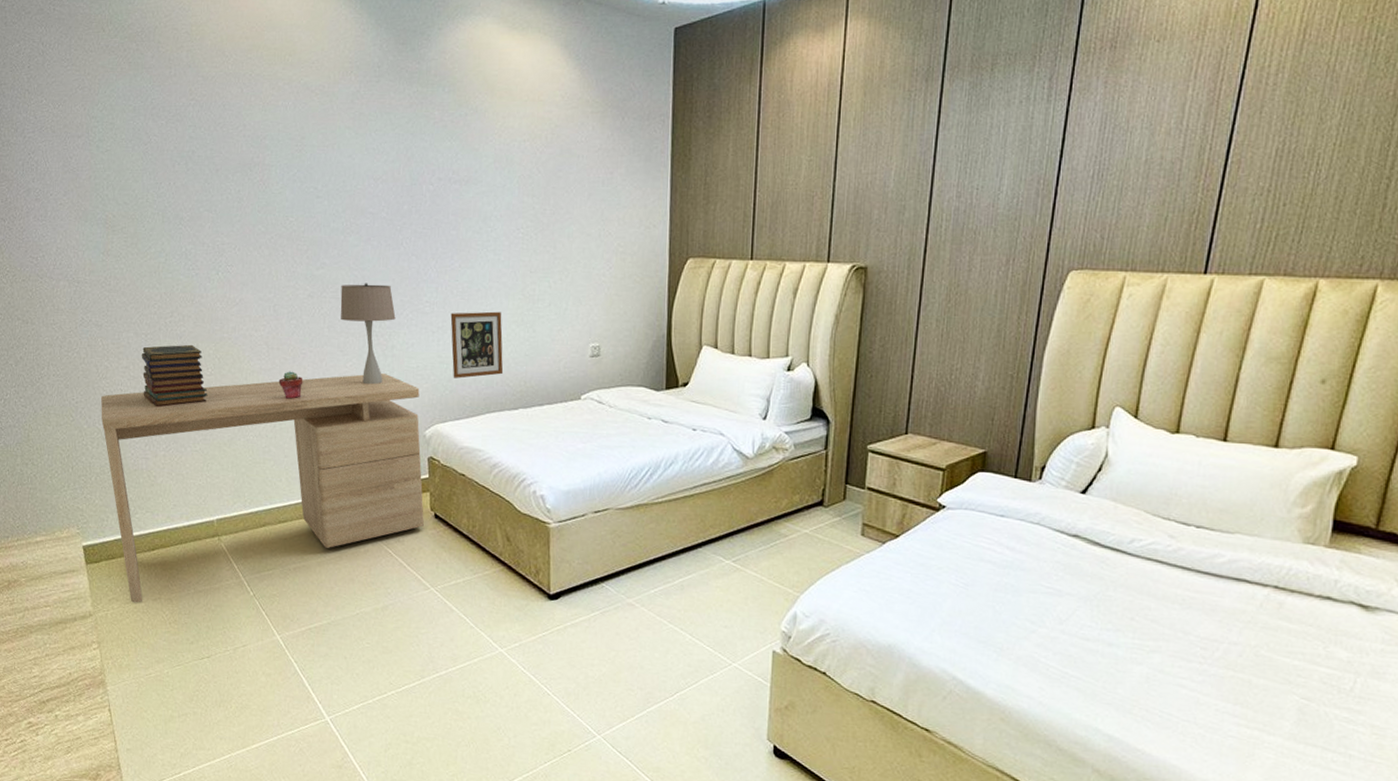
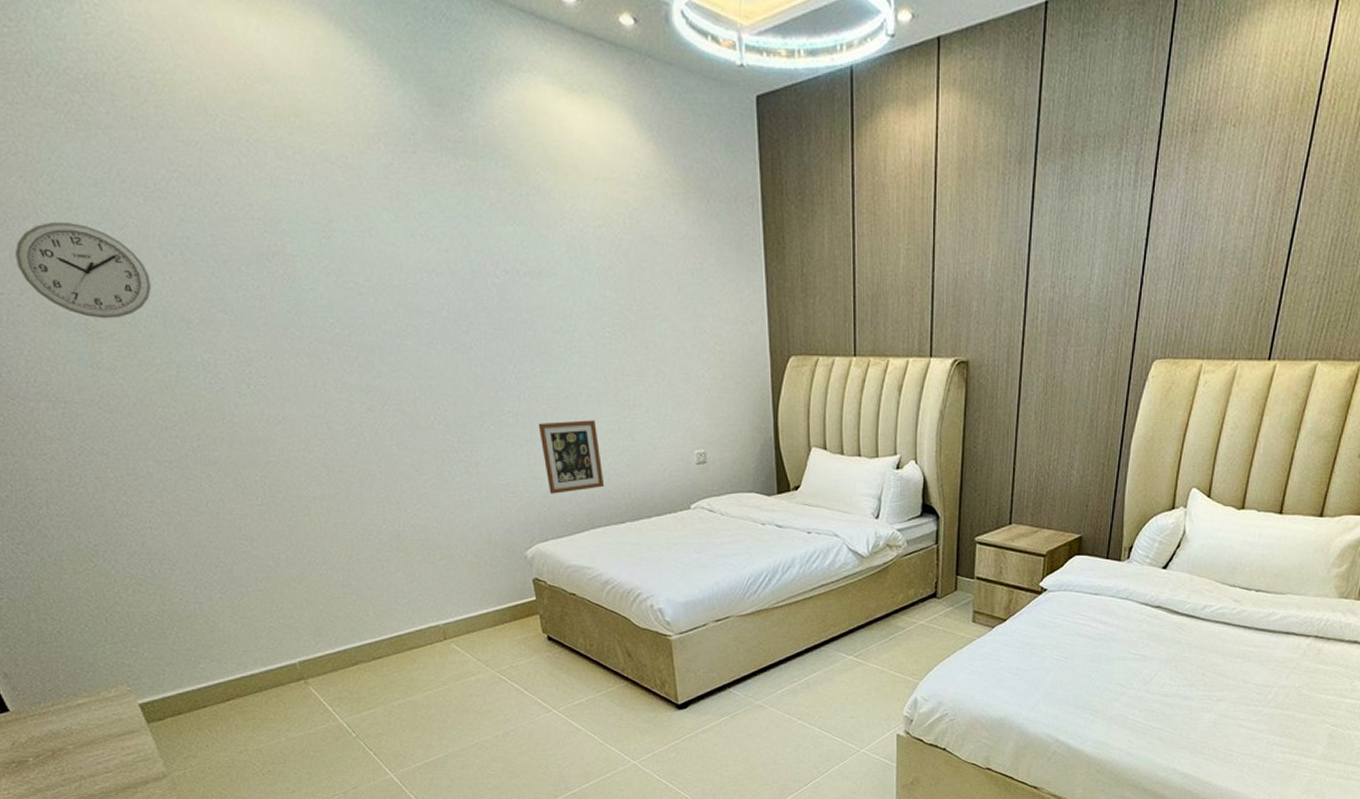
wall clock: none [66,140,160,216] -> present [15,223,152,319]
desk: present [101,372,424,603] -> none [126,492,537,758]
book stack: present [141,344,208,408] -> none [168,471,263,545]
potted succulent: present [278,371,303,399] -> none [347,495,377,527]
table lamp: present [340,283,396,385] -> none [405,393,476,506]

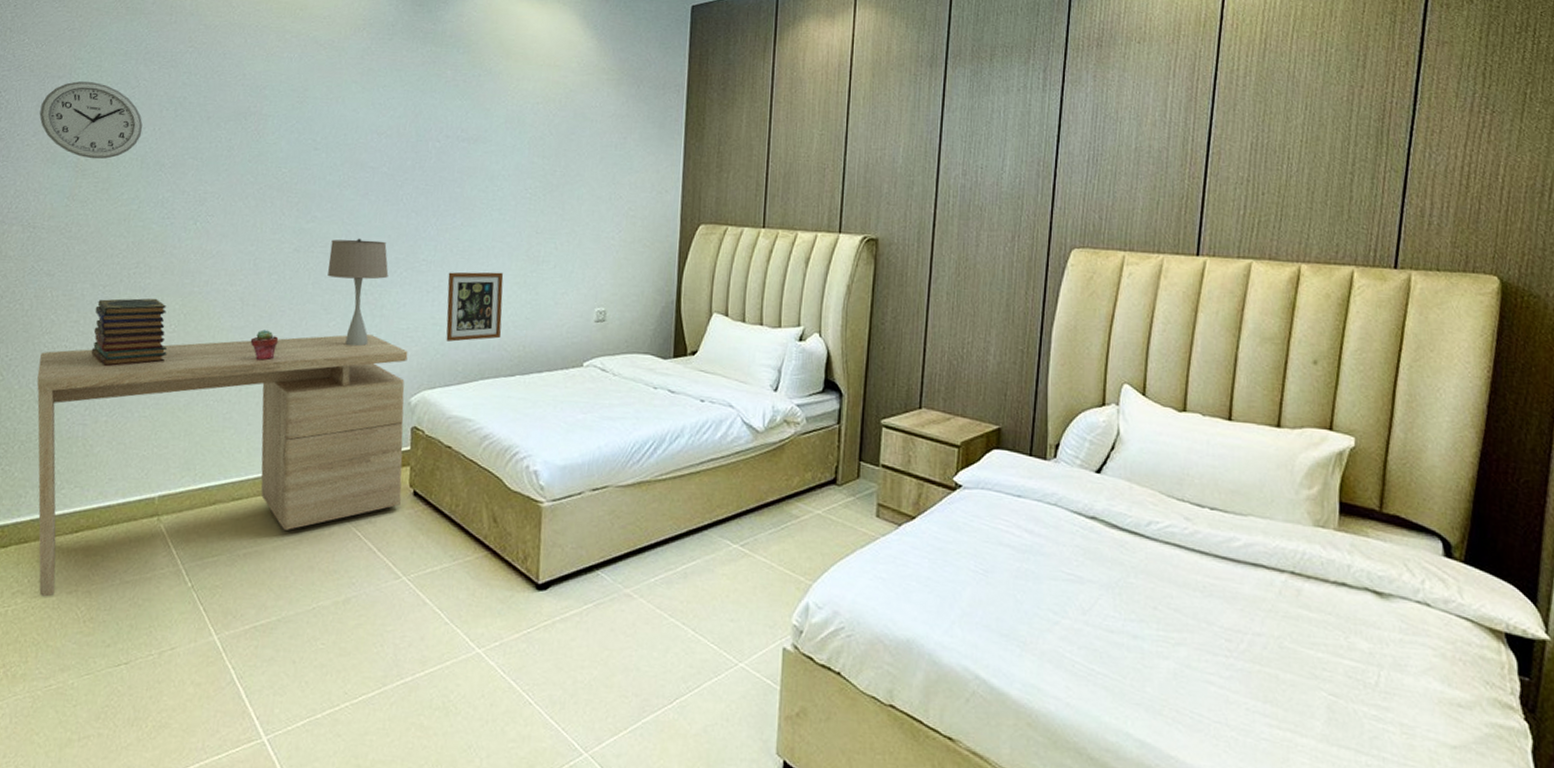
desk: none [126,492,537,758] -> present [36,333,408,597]
book stack: none [168,471,263,545] -> present [91,298,167,367]
potted succulent: none [347,495,377,527] -> present [250,329,279,361]
table lamp: none [405,393,476,506] -> present [328,238,389,347]

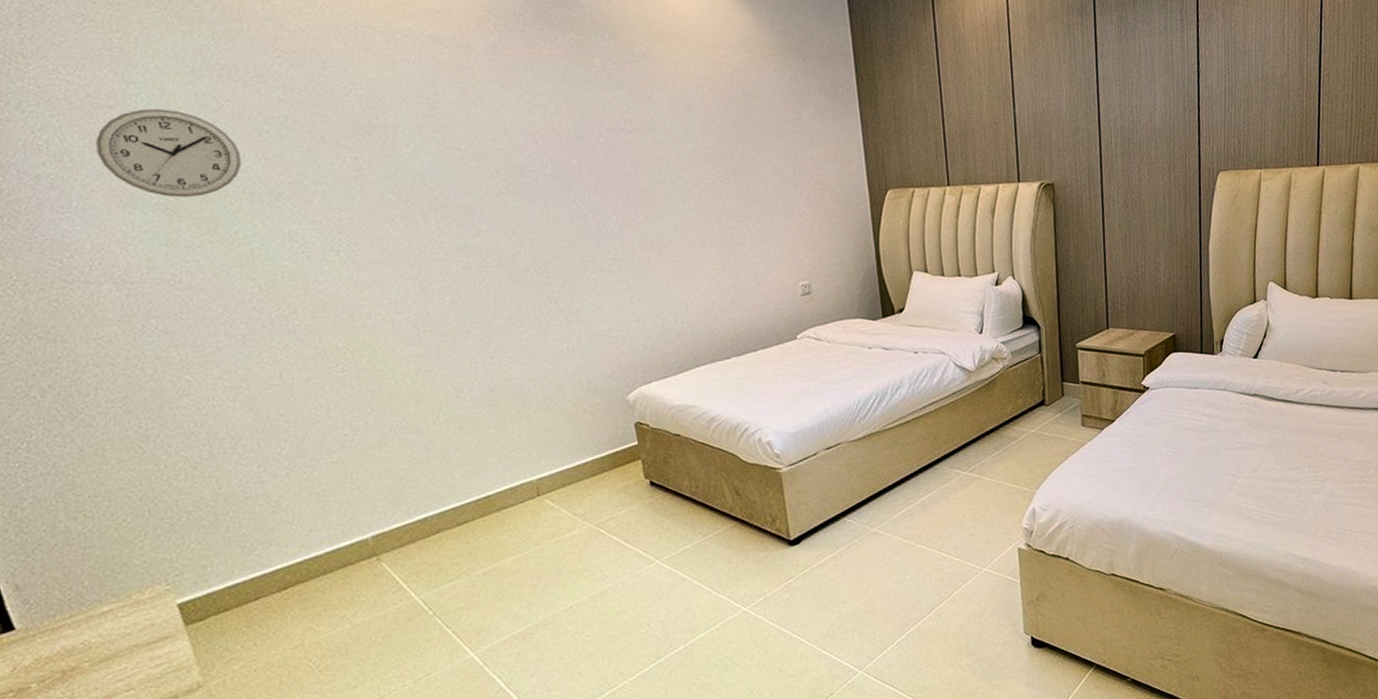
desk: present [36,333,408,597] -> none [184,340,639,658]
book stack: present [91,298,167,367] -> none [239,339,342,420]
potted succulent: present [250,329,279,361] -> none [436,353,469,385]
table lamp: present [328,238,389,347] -> none [504,246,577,356]
picture frame: present [446,272,504,342] -> none [641,261,710,336]

